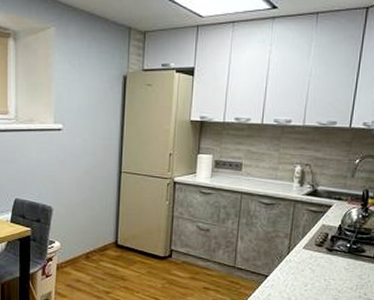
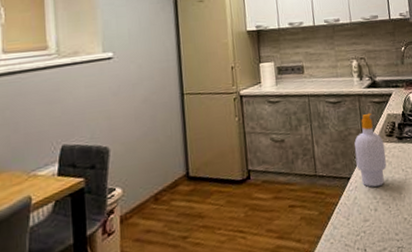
soap bottle: none [277,220,312,289] -> present [354,112,387,187]

